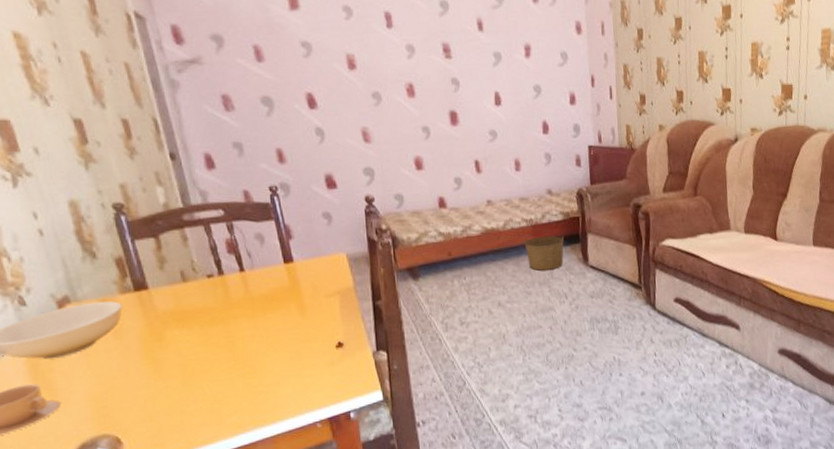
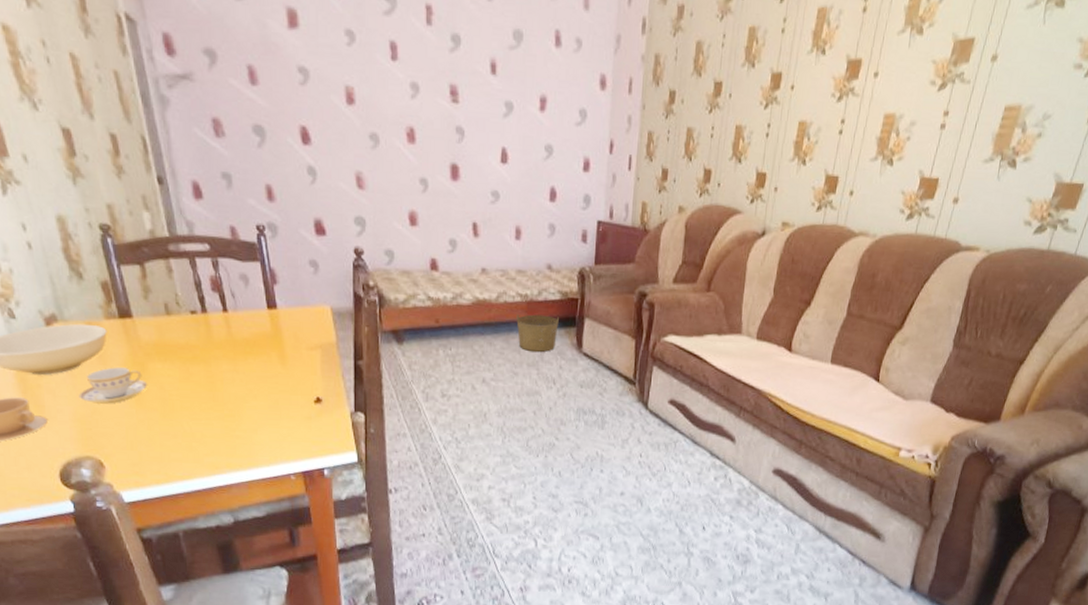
teacup: none [93,339,166,380] -> present [78,367,148,404]

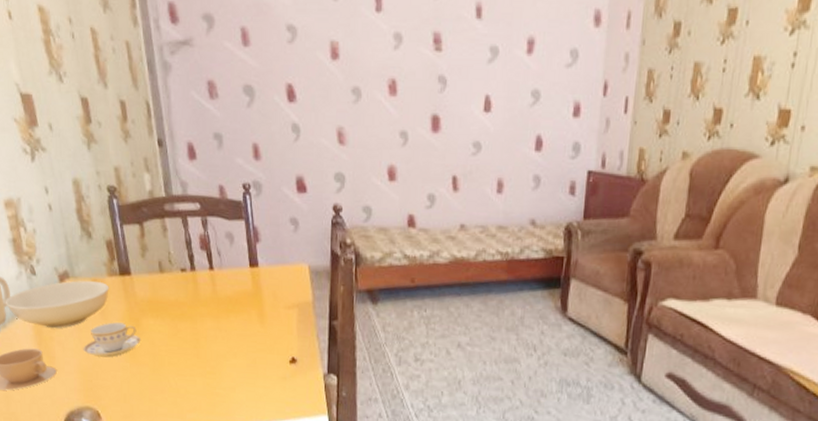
basket: present [516,314,559,353] -> none [495,274,542,316]

